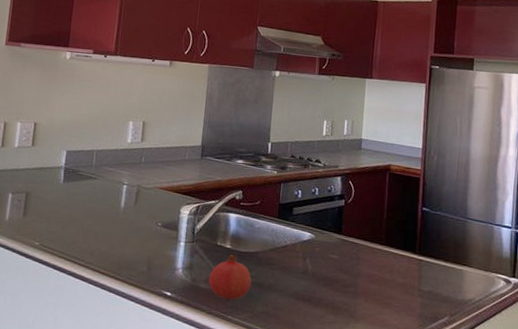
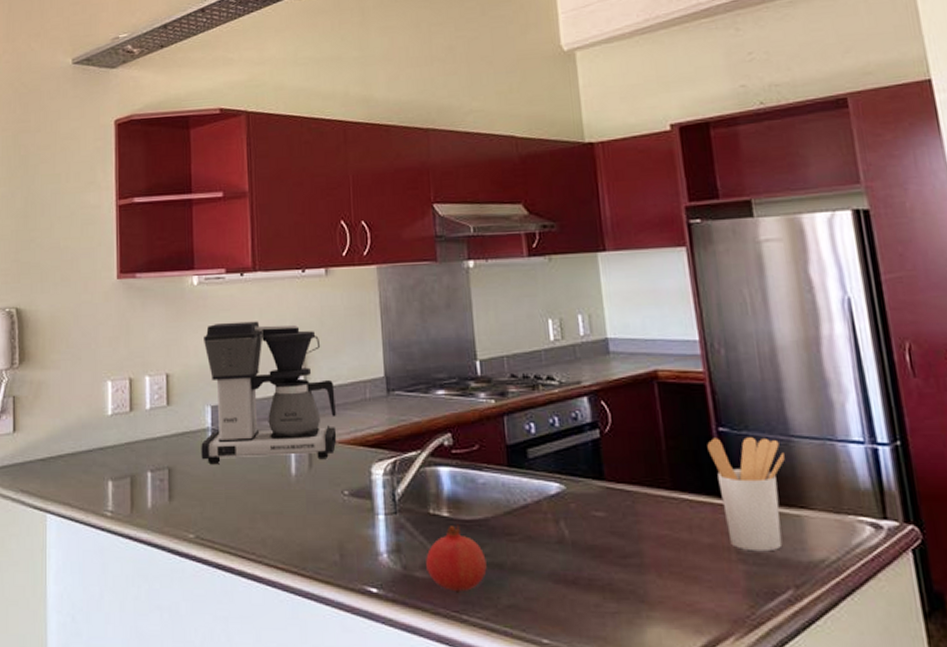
coffee maker: none [53,90,163,198] -> present [201,321,337,463]
utensil holder: none [413,214,461,292] -> present [707,437,785,552]

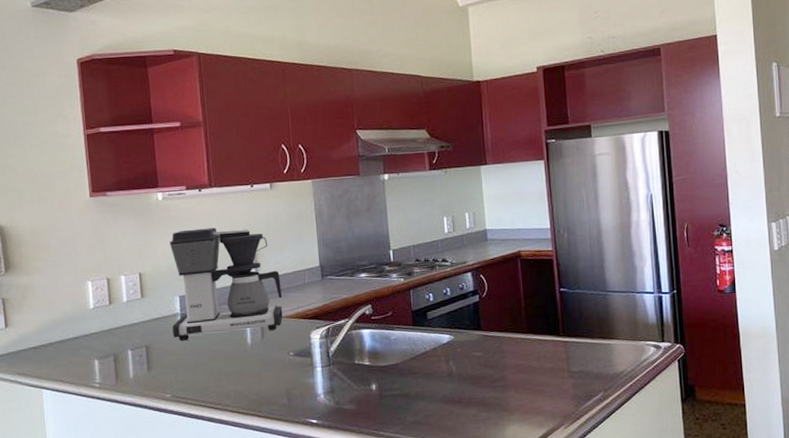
fruit: present [426,524,487,593] -> none [353,369,397,417]
utensil holder: present [707,437,785,552] -> none [552,294,603,370]

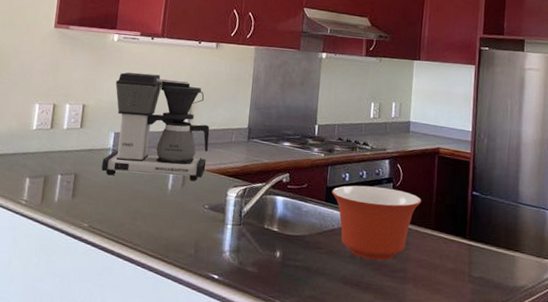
mixing bowl: none [418,300,511,375] -> present [332,185,422,260]

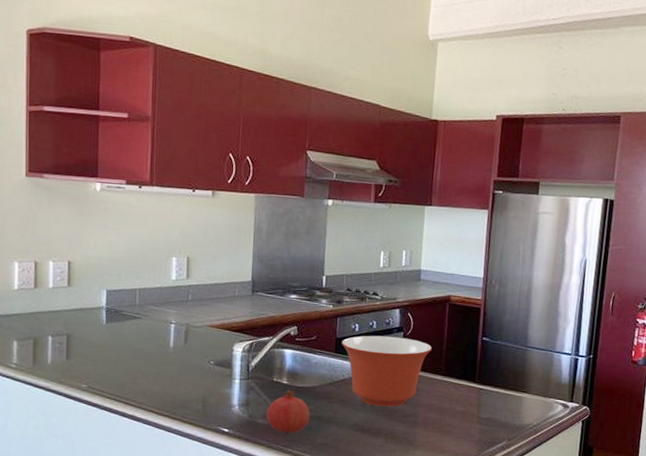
coffee maker: present [101,72,210,181] -> none [96,224,211,337]
fruit: none [256,237,299,284] -> present [266,389,310,434]

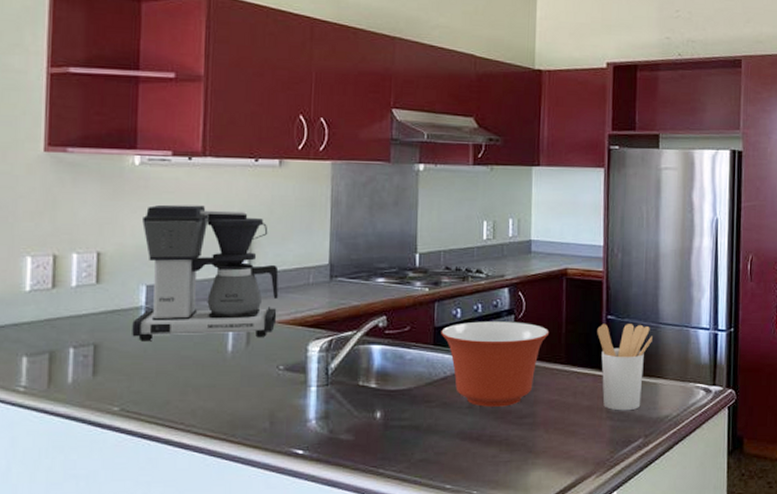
coffee maker: none [96,224,211,337] -> present [132,204,279,340]
fruit: present [266,389,310,434] -> none [351,394,405,451]
utensil holder: none [473,344,521,418] -> present [597,324,652,411]

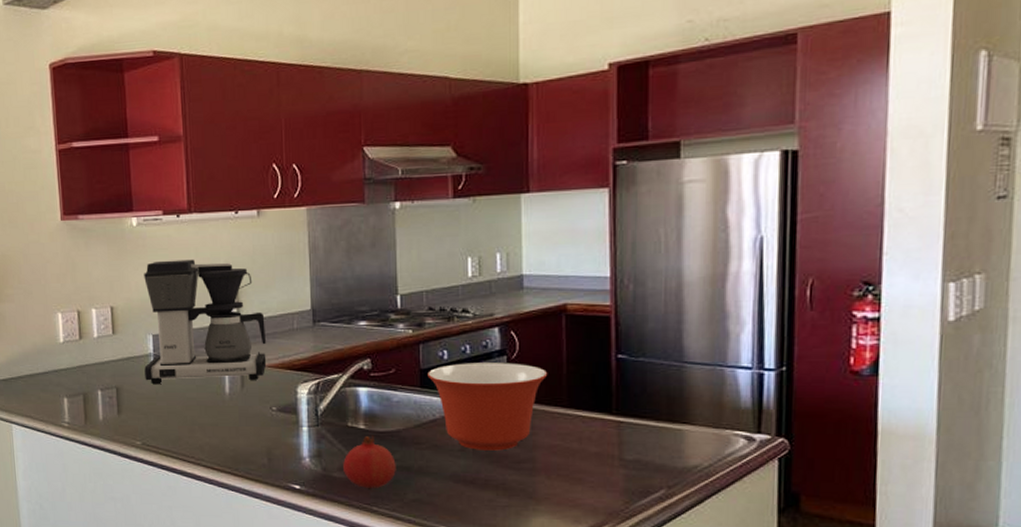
fruit: none [351,394,405,451] -> present [343,435,396,489]
utensil holder: present [597,324,652,411] -> none [605,363,675,459]

